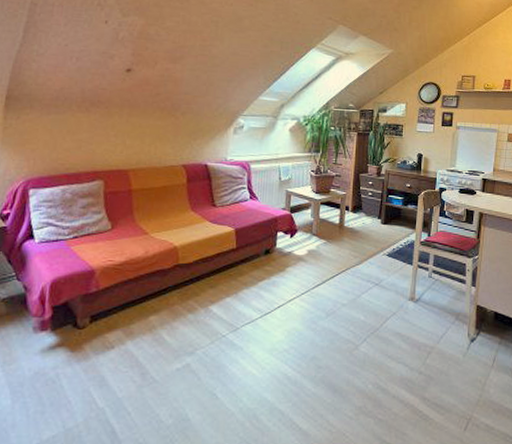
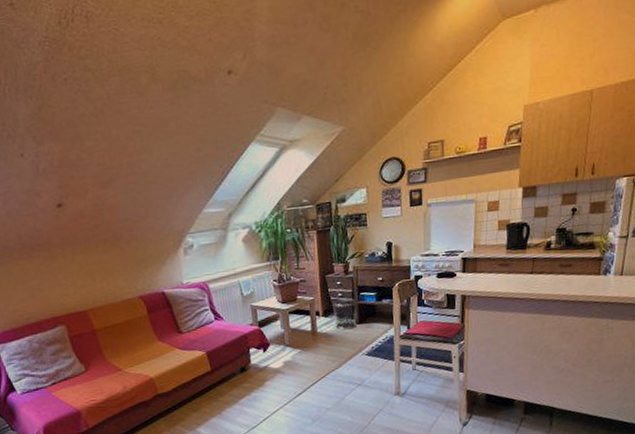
waste bin: none [362,198,385,228] -> present [332,299,357,330]

